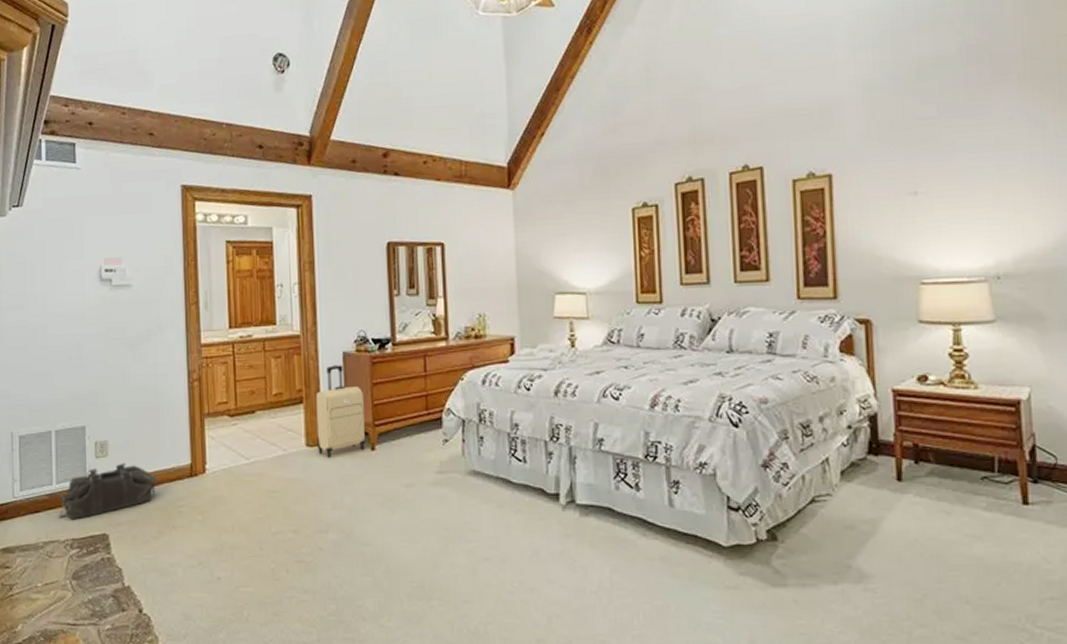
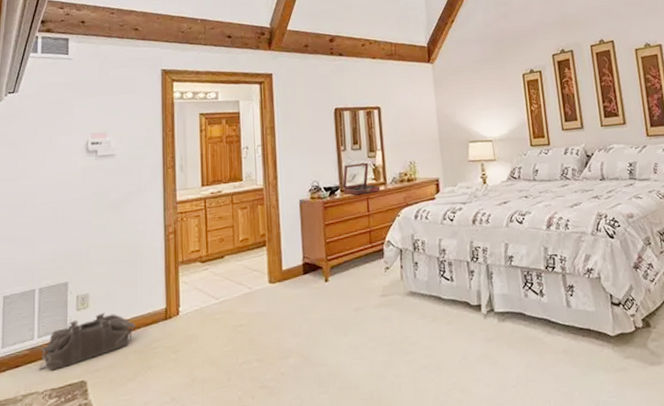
suitcase: present [316,365,366,459] -> none [277,211,321,292]
jewelry box: none [395,311,441,351] -> present [342,162,381,196]

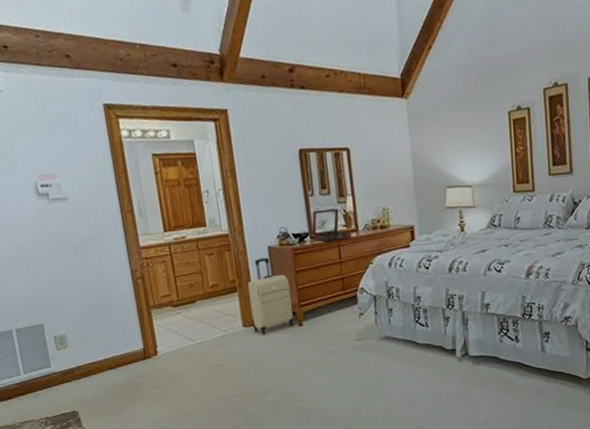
duffel bag: present [38,312,136,371] -> none [29,352,117,403]
suitcase: none [277,211,321,292] -> present [247,257,295,336]

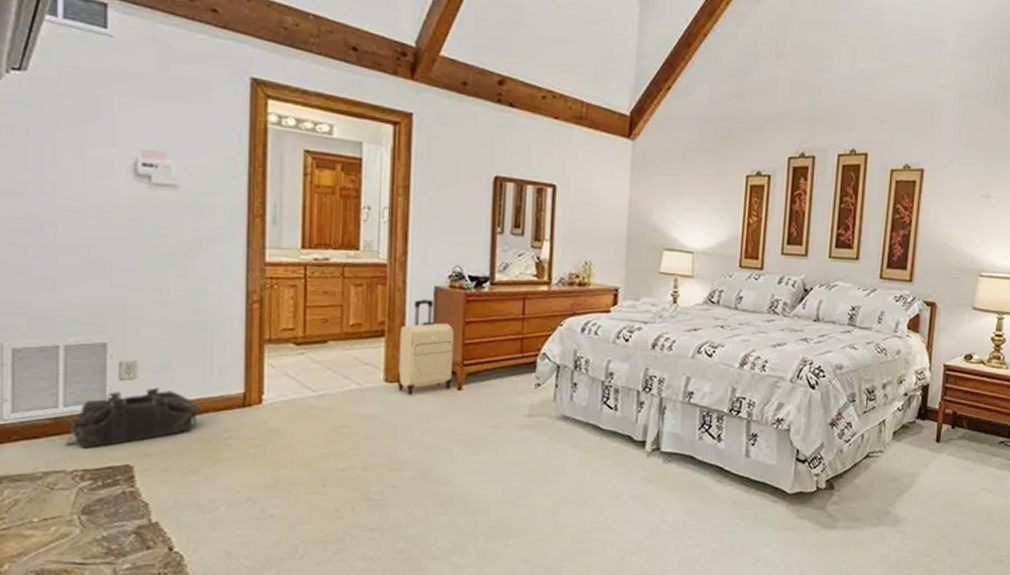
duffel bag: none [29,352,117,403] -> present [65,387,202,449]
jewelry box: present [311,208,352,243] -> none [494,251,543,293]

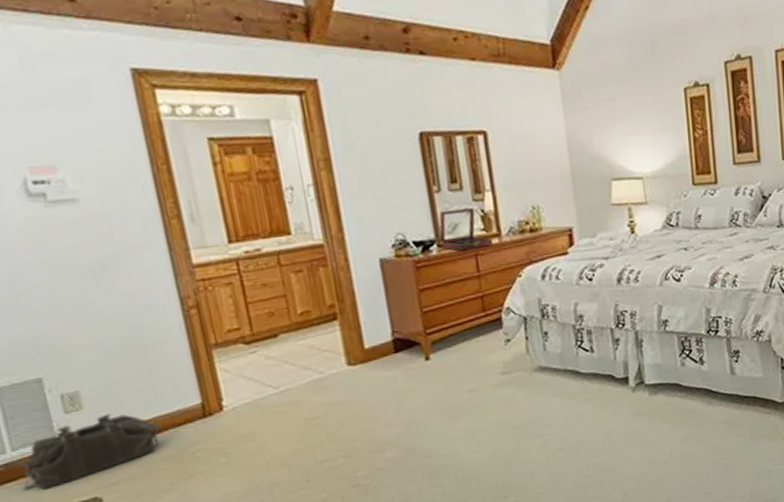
suitcase: present [397,299,454,396] -> none [352,273,419,375]
jewelry box: none [494,251,543,293] -> present [439,207,494,252]

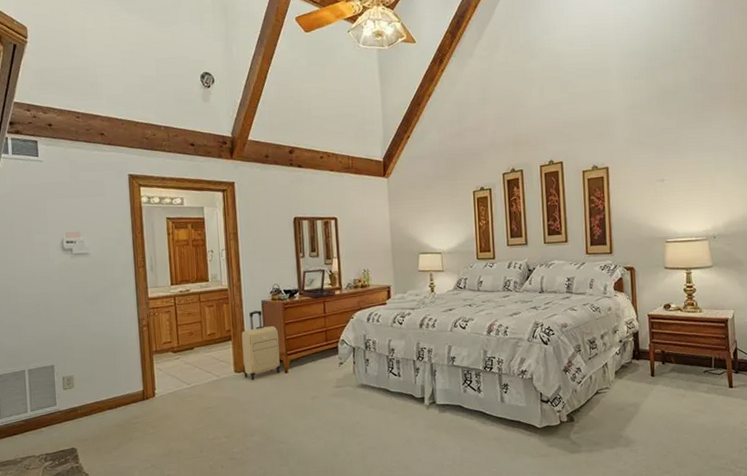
duffel bag: present [20,413,162,491] -> none [33,392,117,439]
suitcase: none [352,273,419,375] -> present [241,310,281,381]

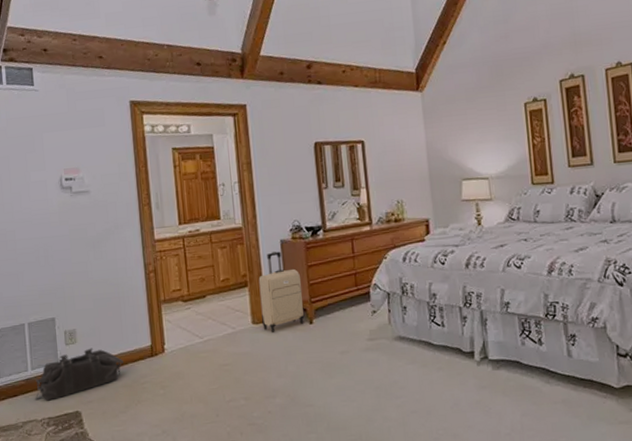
duffel bag: none [33,392,117,439] -> present [35,348,124,401]
jewelry box: present [301,269,336,299] -> none [325,201,366,236]

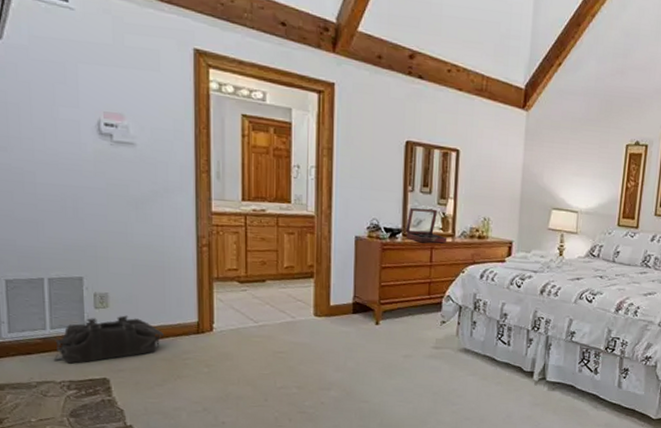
suitcase: present [258,251,305,334] -> none [325,247,372,329]
jewelry box: none [325,201,366,236] -> present [405,207,448,244]

